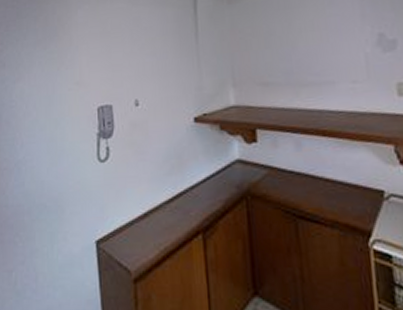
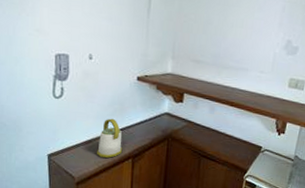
kettle: none [156,178,189,236] -> present [97,118,123,158]

